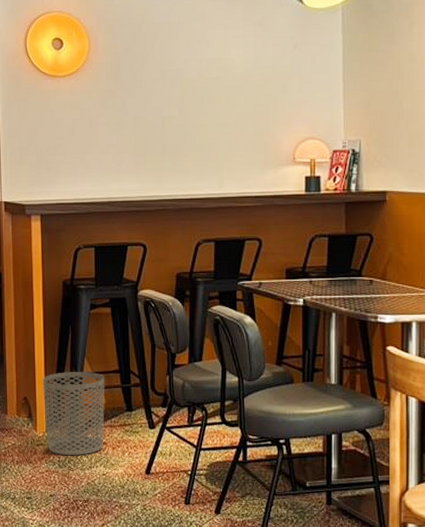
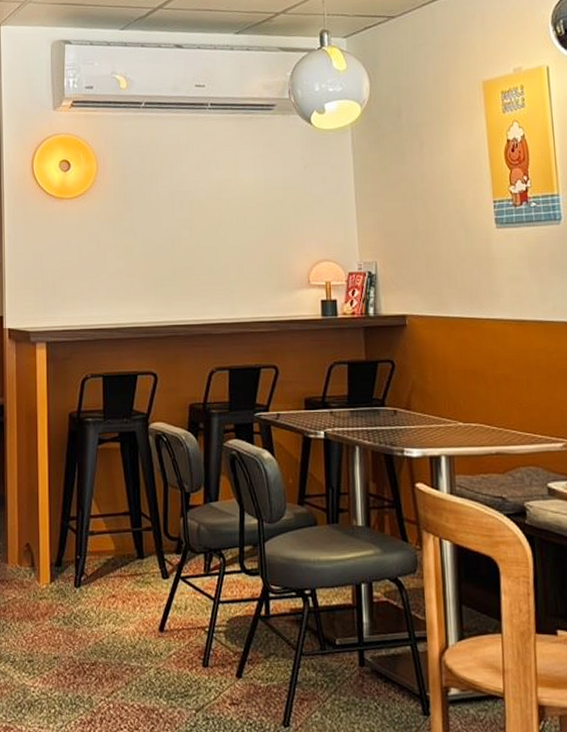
waste bin: present [43,372,105,456] -> none [47,514,114,611]

